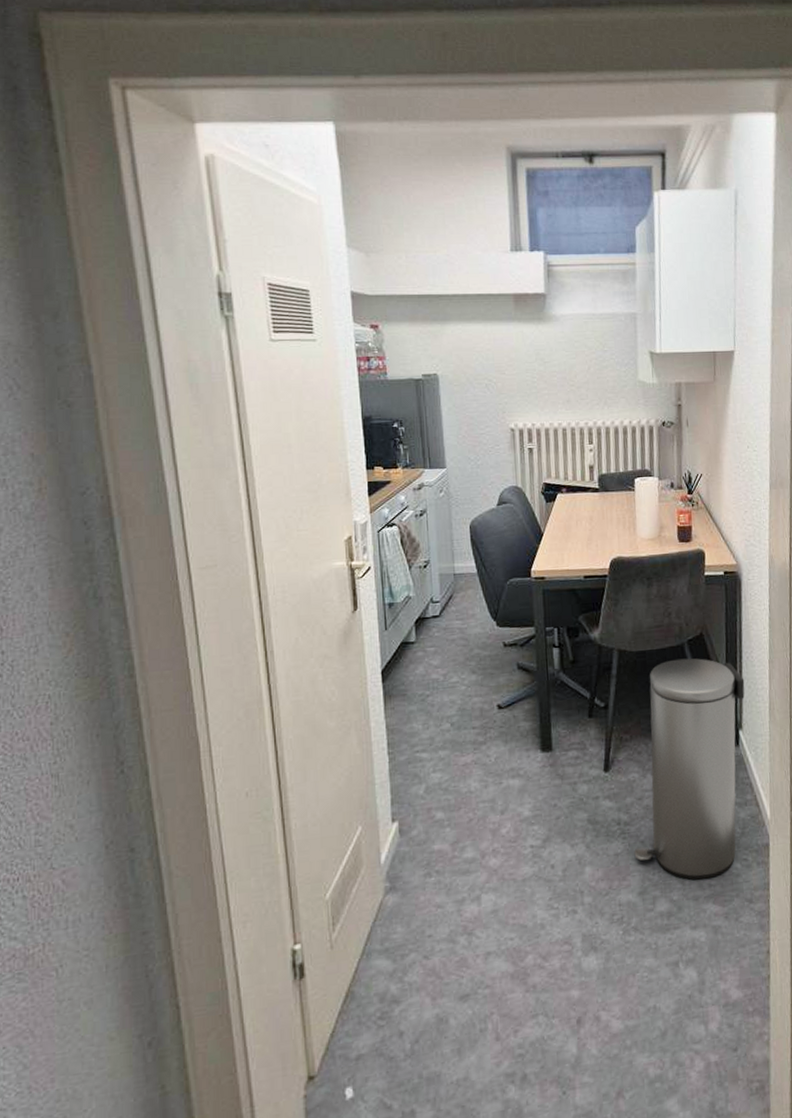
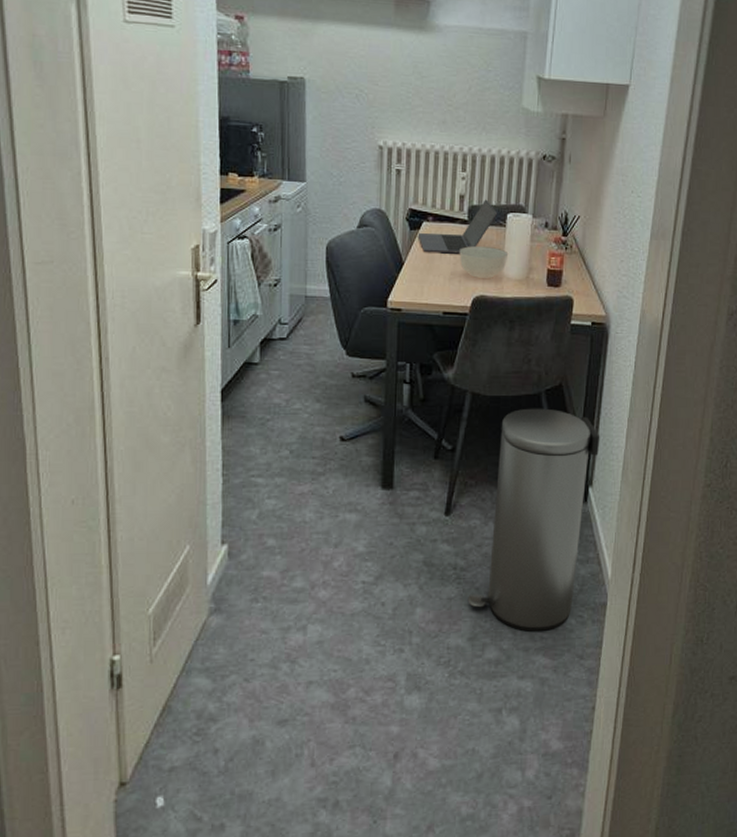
laptop: none [553,467,626,522] -> present [417,199,498,254]
bowl: none [593,510,640,542] -> present [459,245,509,280]

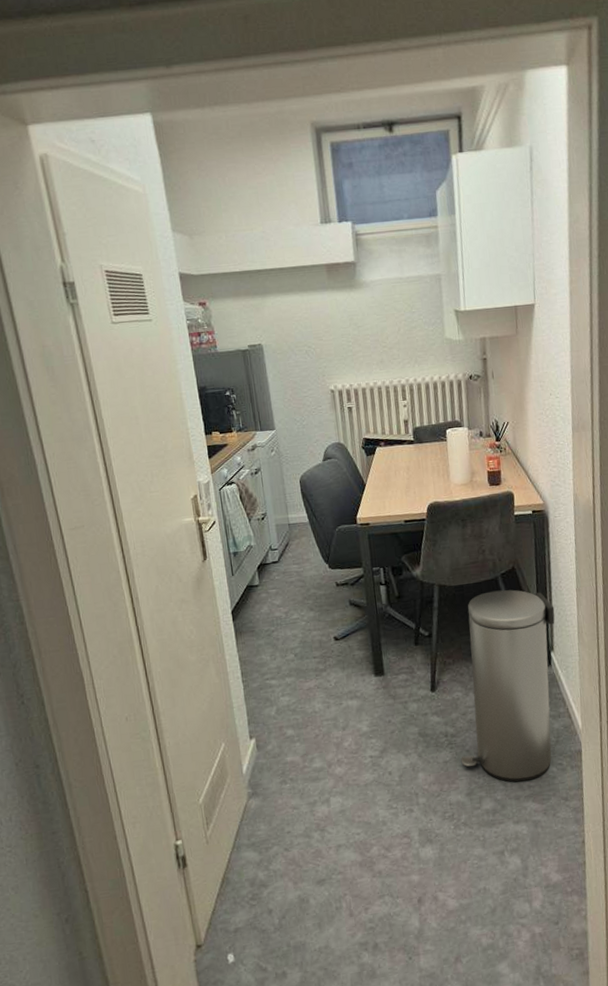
laptop: present [417,199,498,254] -> none [373,420,439,473]
bowl: present [459,245,509,280] -> none [410,459,453,489]

